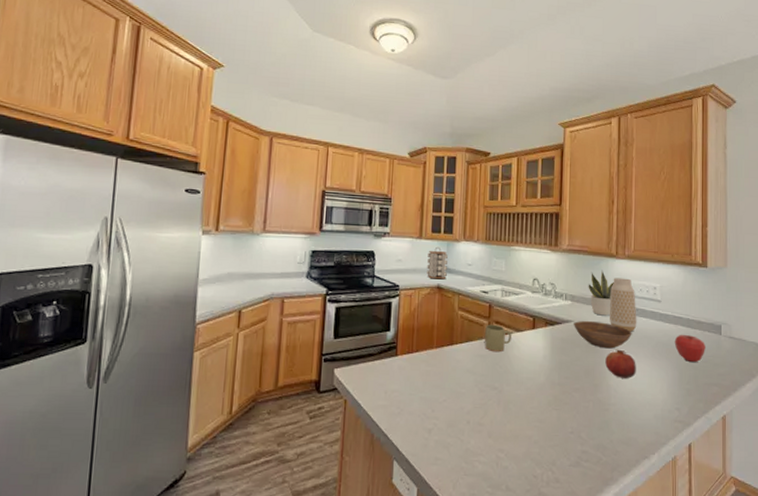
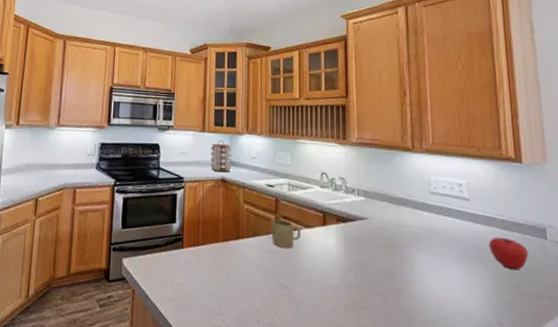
bowl: present [573,321,632,349] -> none [367,218,437,250]
potted plant: present [588,270,614,316] -> none [382,164,412,214]
fruit: present [605,349,636,379] -> none [407,250,445,284]
vase: present [609,278,637,332] -> none [408,173,442,232]

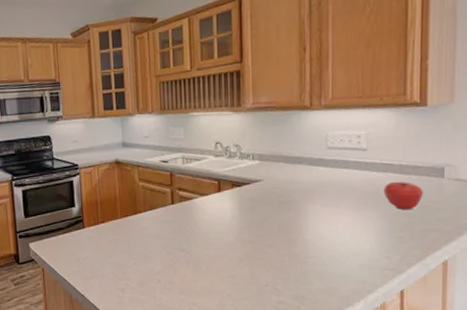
spice rack: present [211,139,231,173] -> none [102,123,124,155]
mug: present [271,219,300,248] -> none [167,191,196,216]

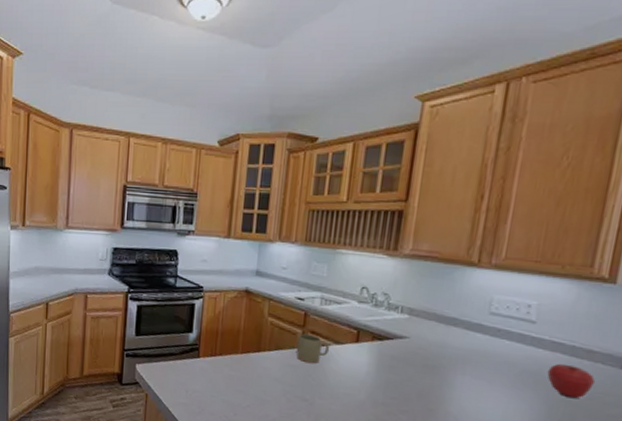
mug: none [167,191,196,216] -> present [296,333,329,363]

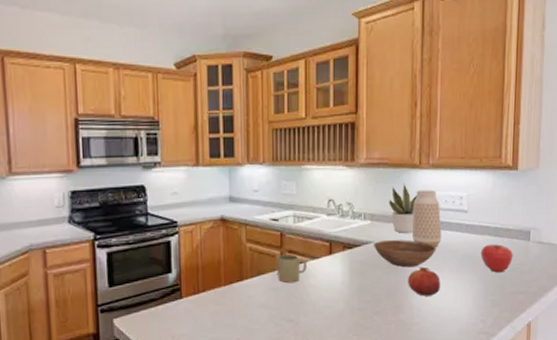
bowl: none [407,338,488,373] -> present [373,240,436,268]
potted plant: none [433,280,470,335] -> present [389,183,417,233]
fruit: none [445,373,489,407] -> present [408,266,440,297]
vase: none [458,291,499,356] -> present [411,190,442,247]

